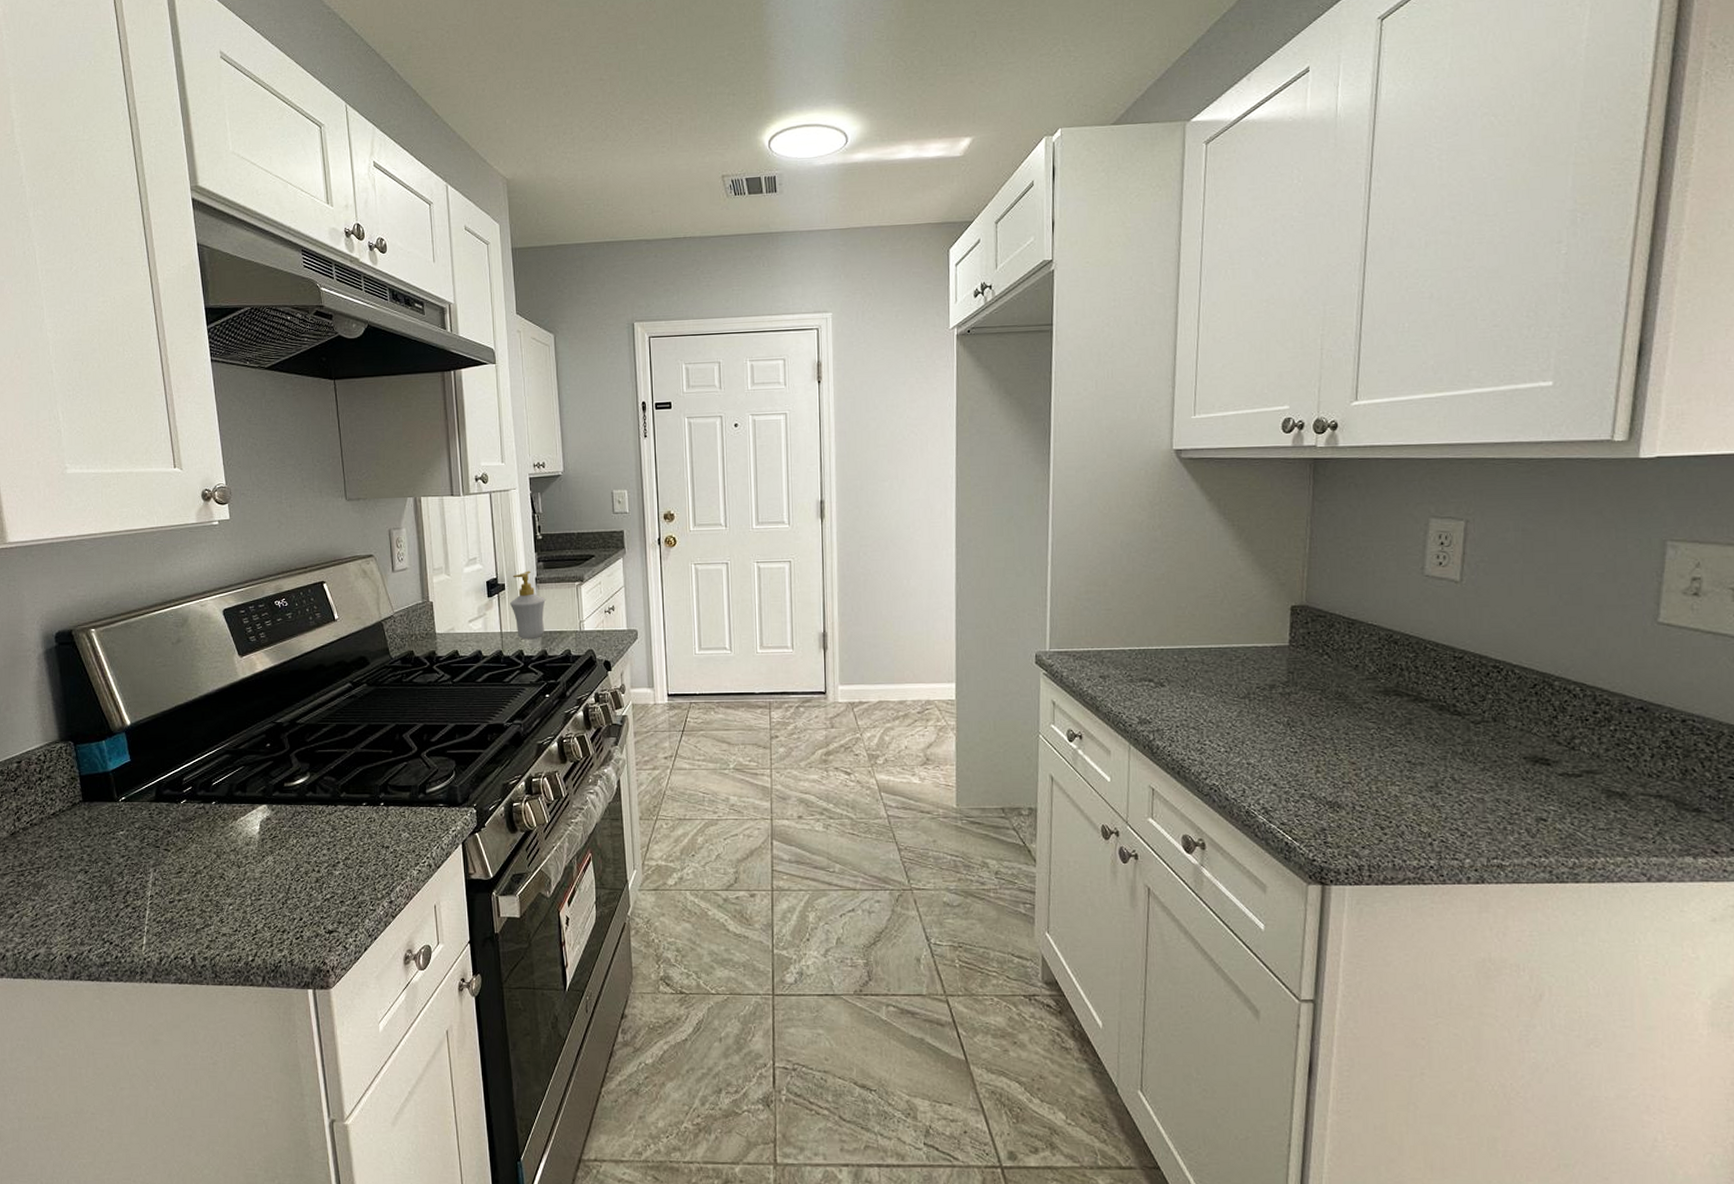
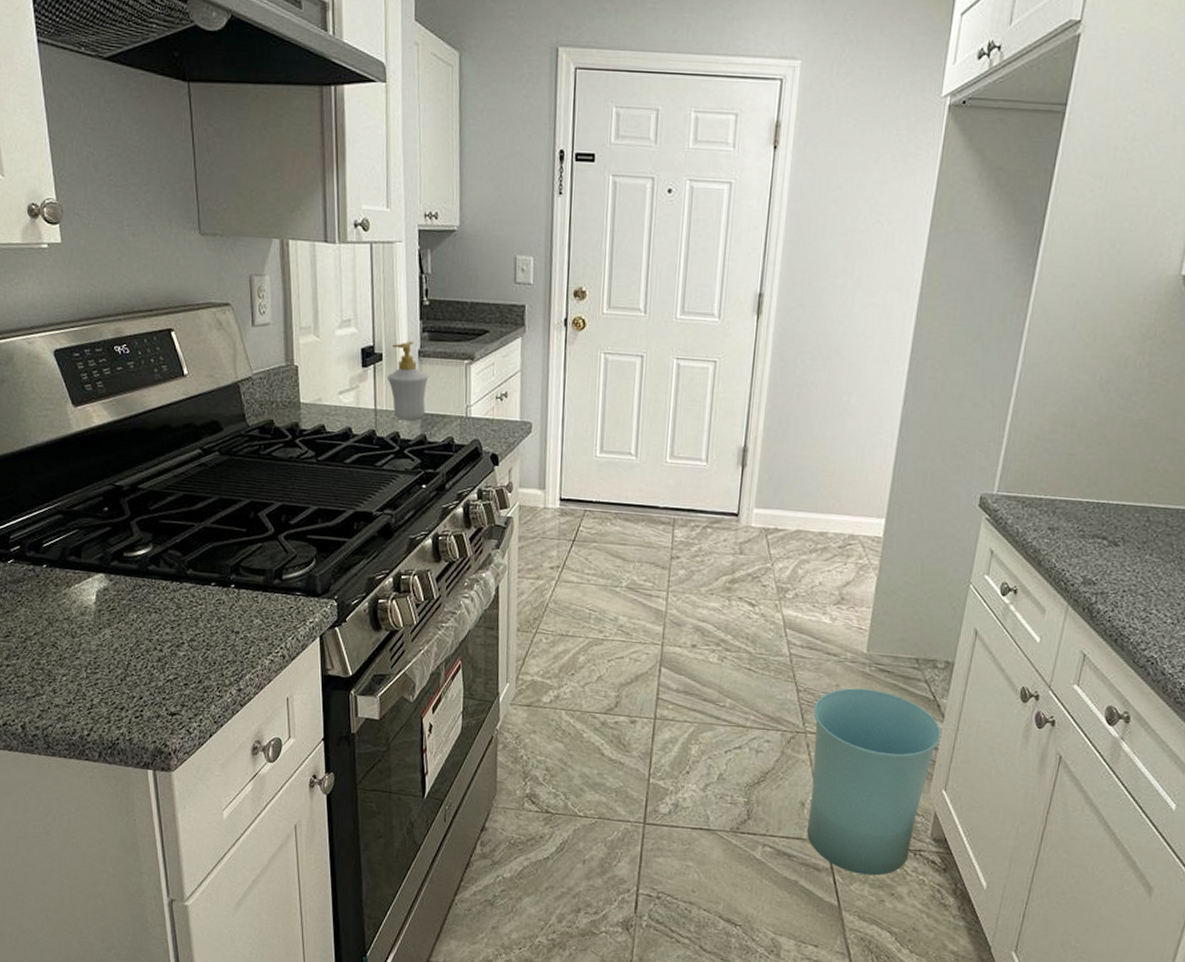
waste bin: none [916,841,1037,1025] -> present [807,688,942,876]

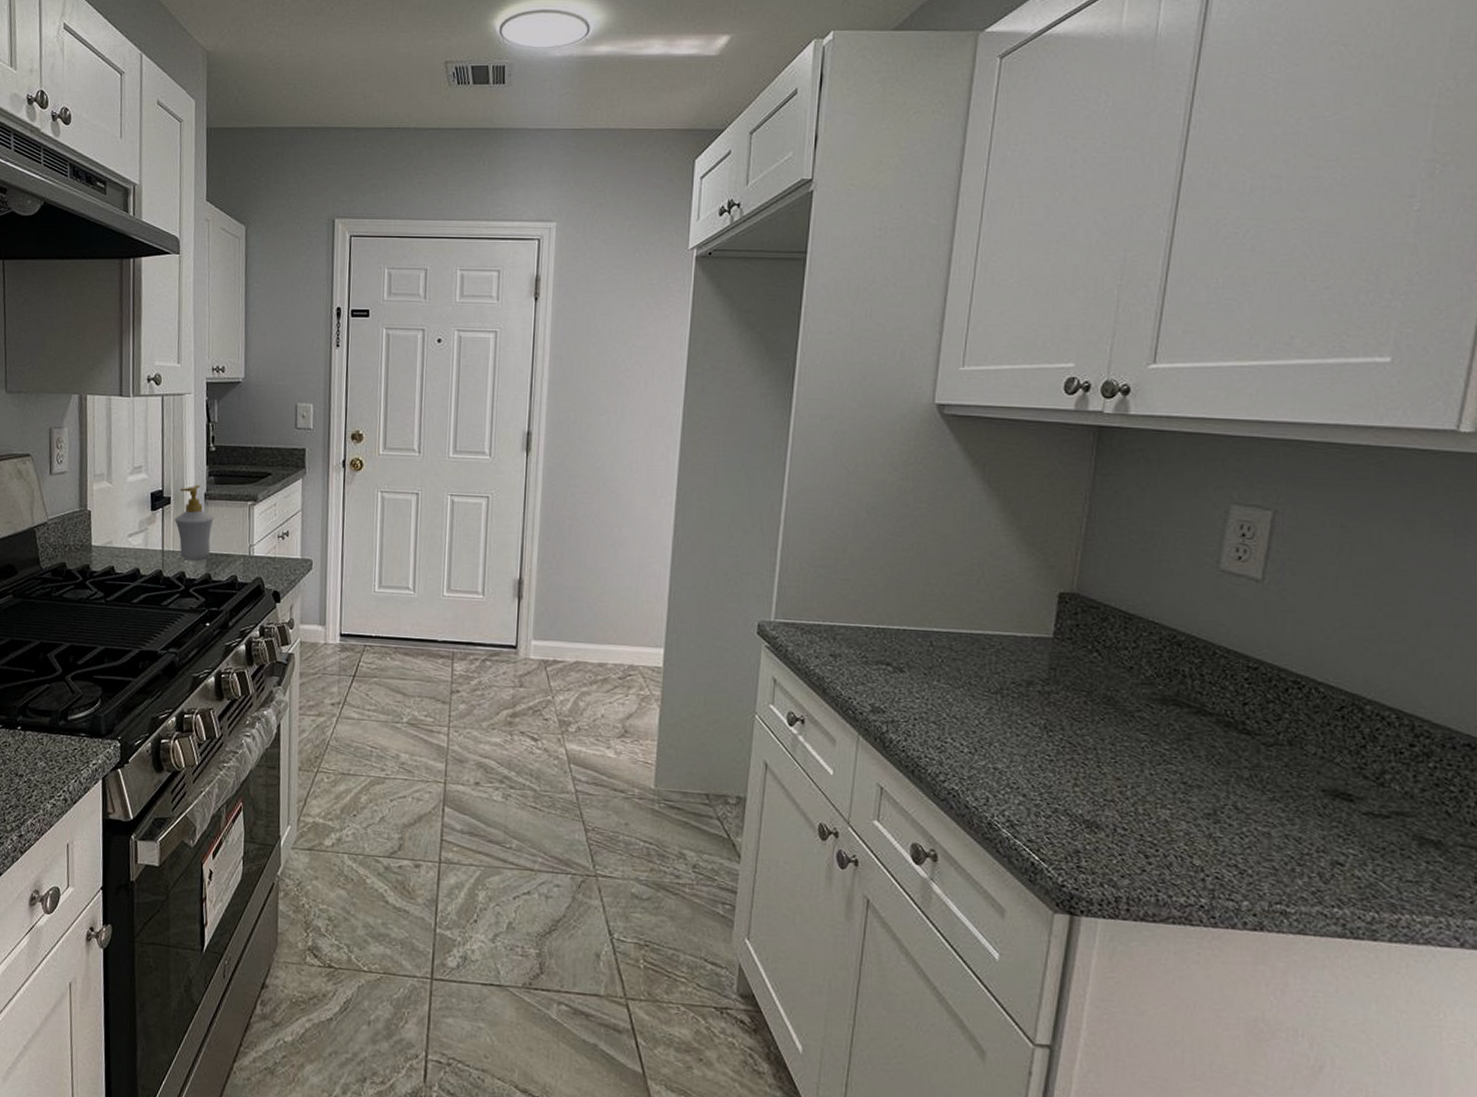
waste bin: present [807,688,942,876] -> none [603,826,740,1038]

